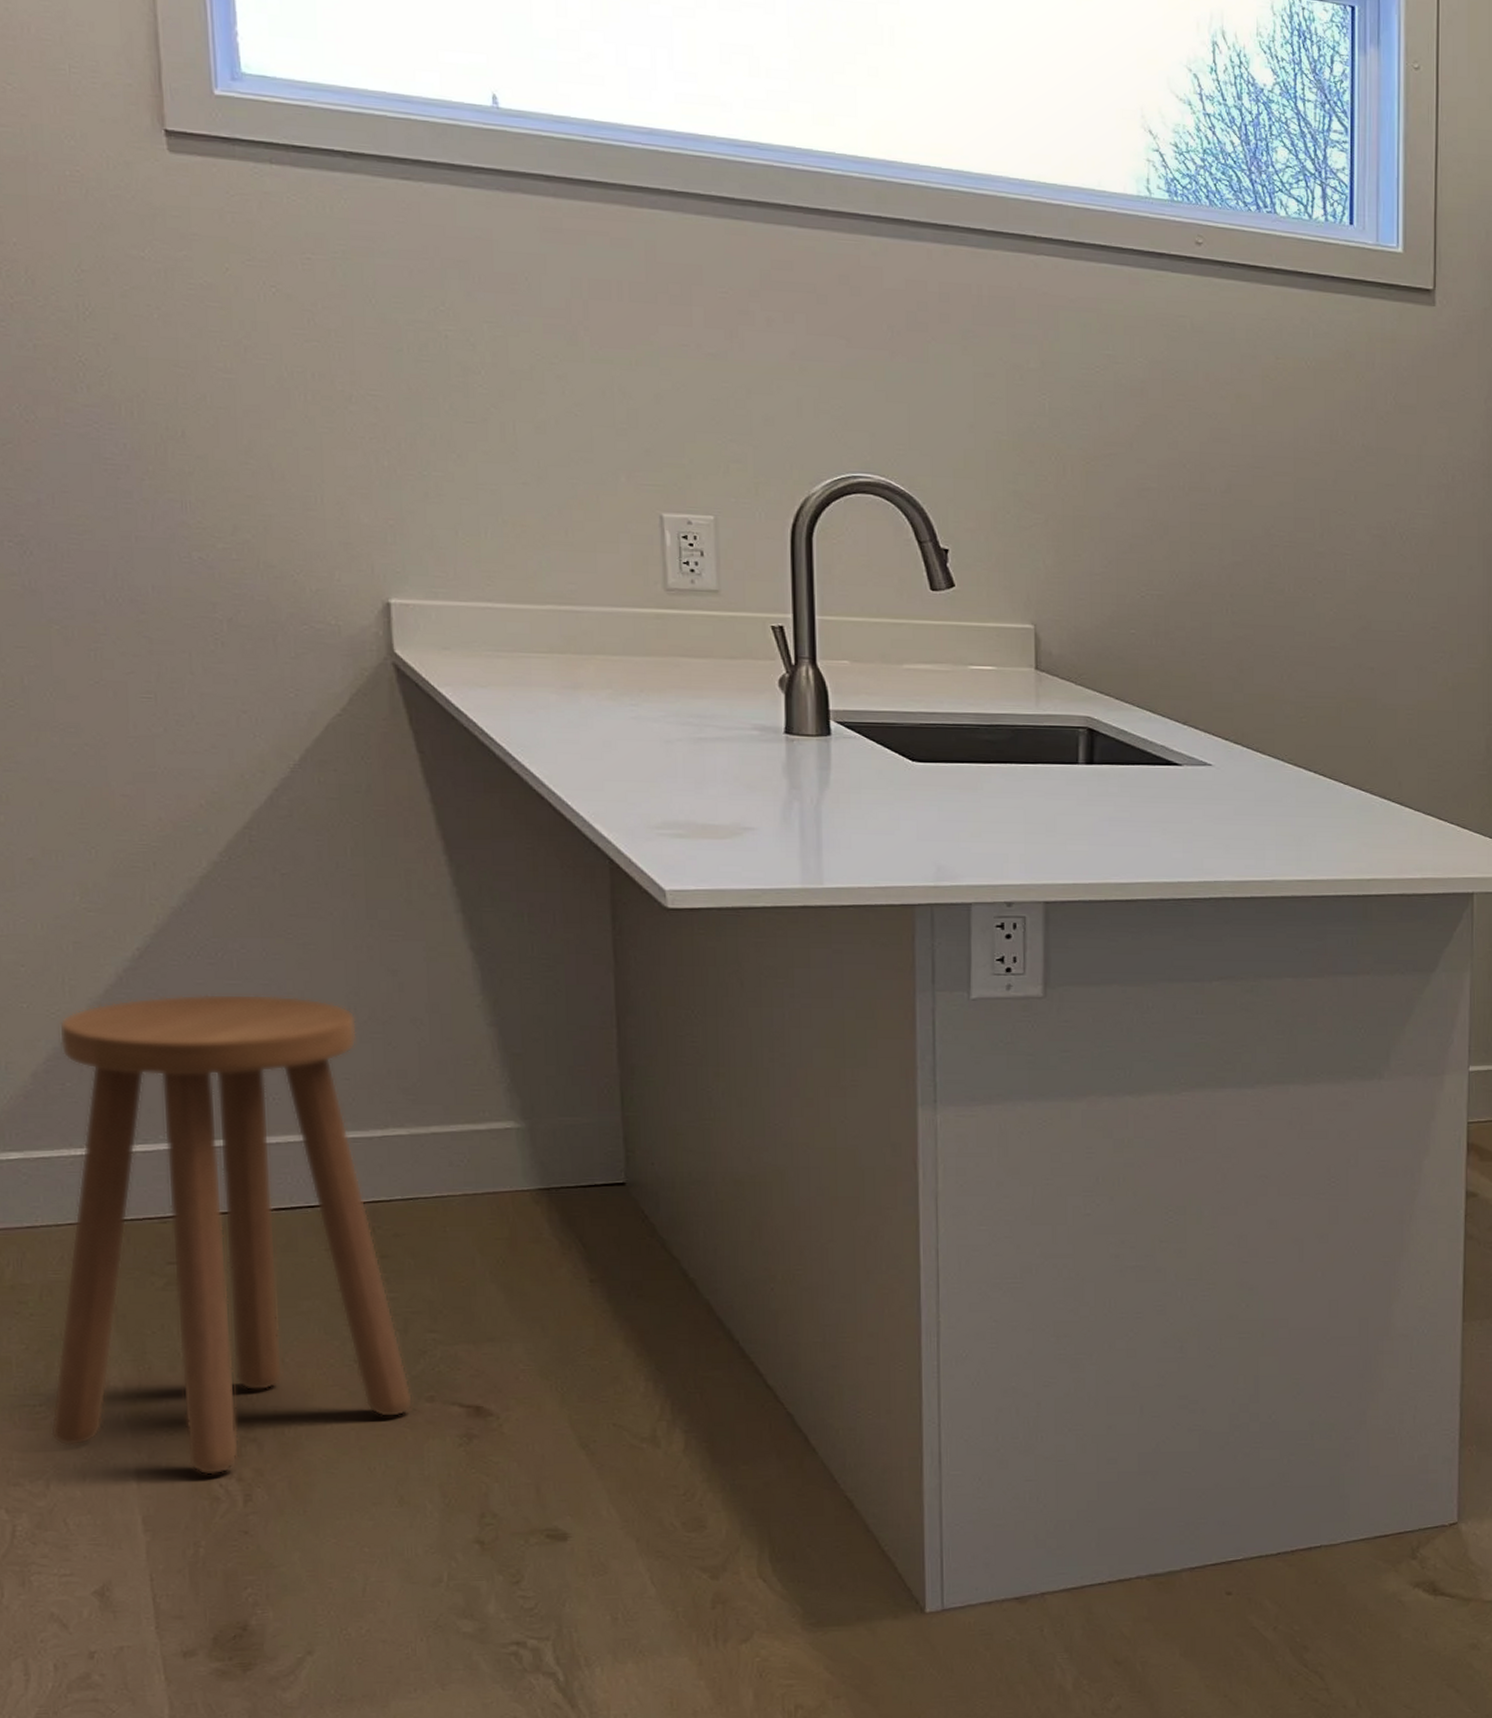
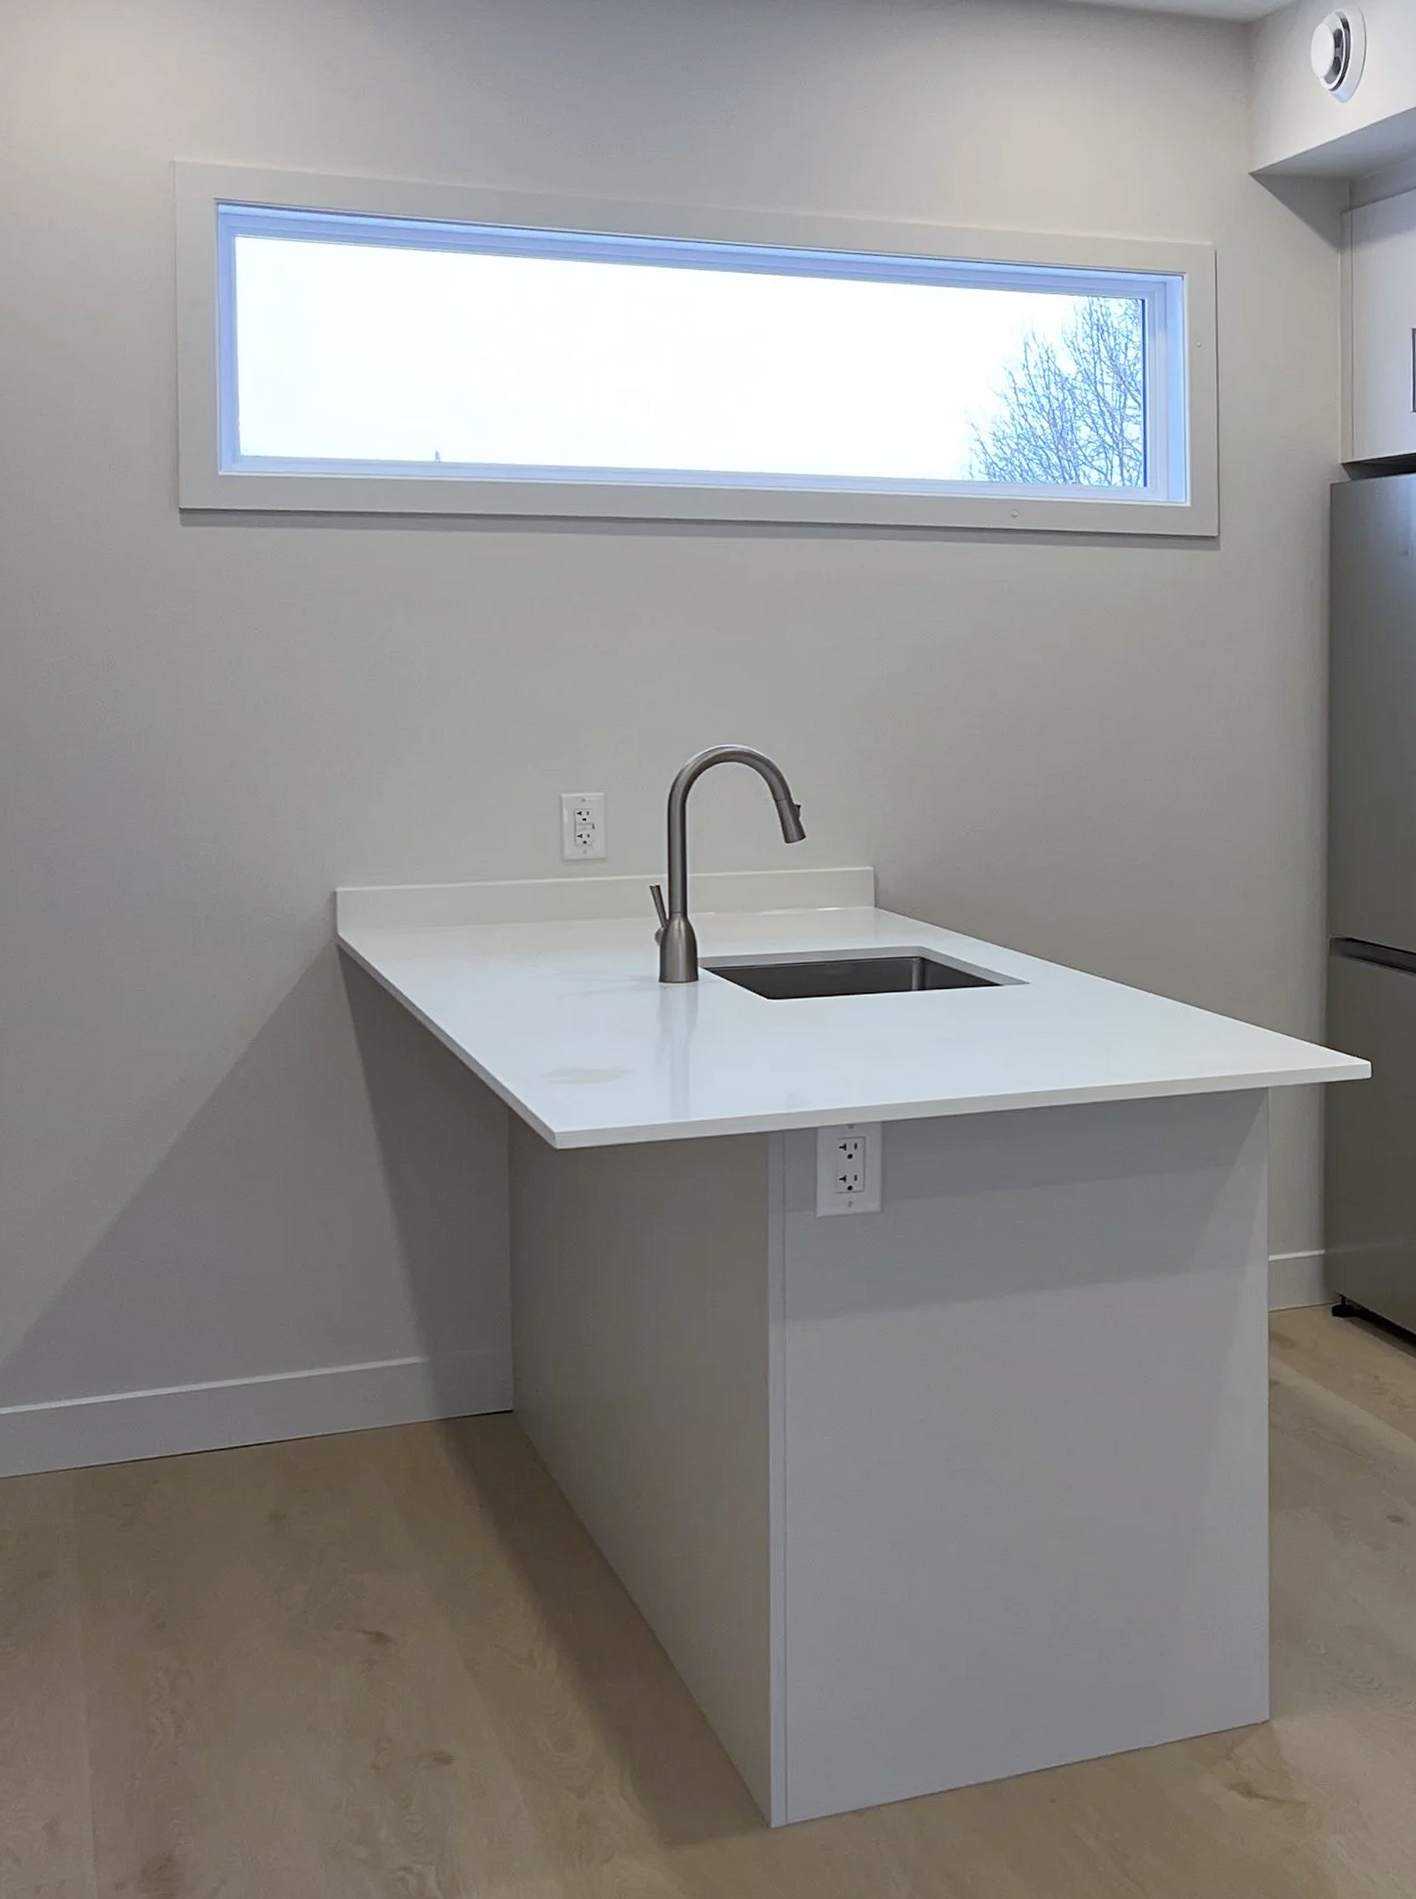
stool: present [50,993,414,1475] -> none [17,1250,324,1708]

